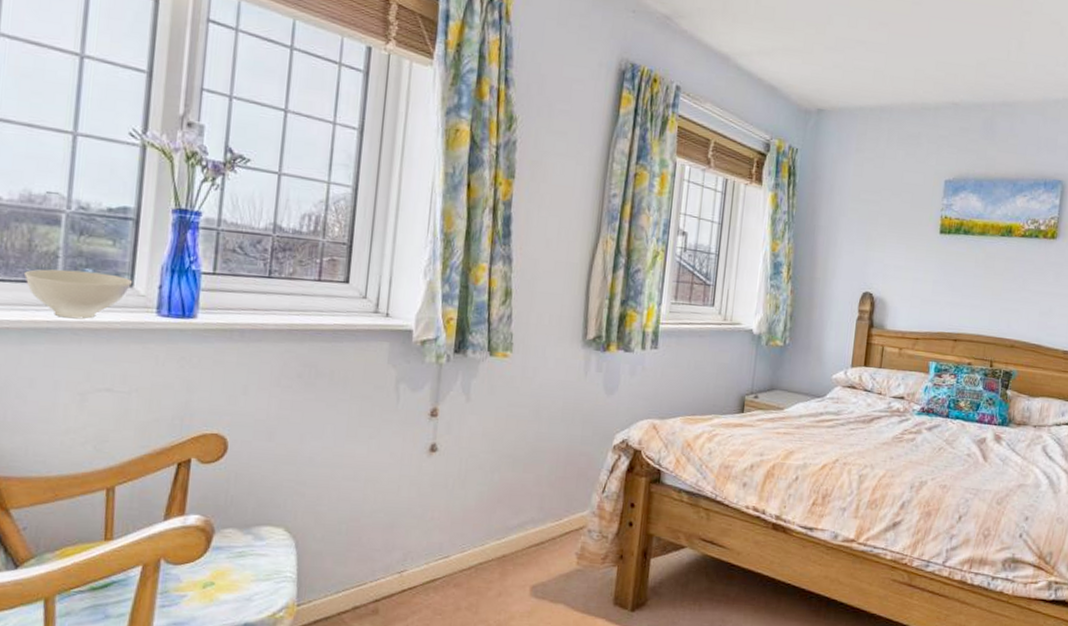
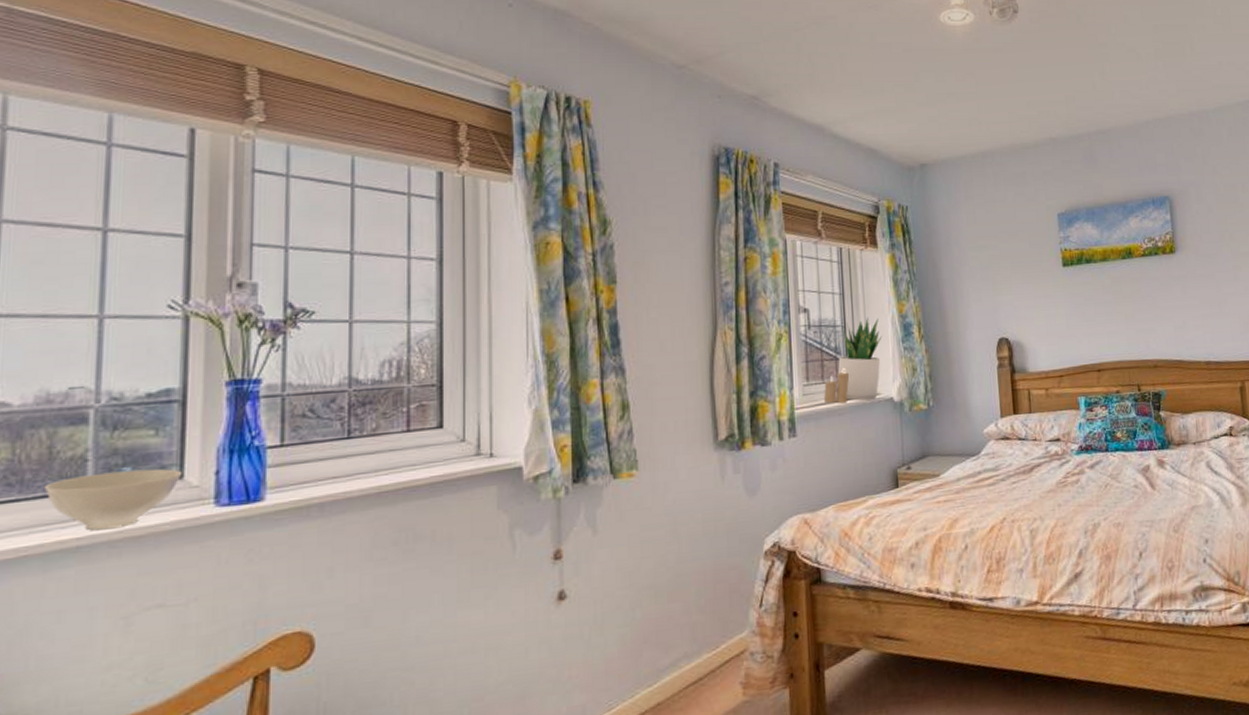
candle: none [688,294,716,327] -> present [824,368,850,405]
planter: none [705,249,752,328] -> present [838,317,882,401]

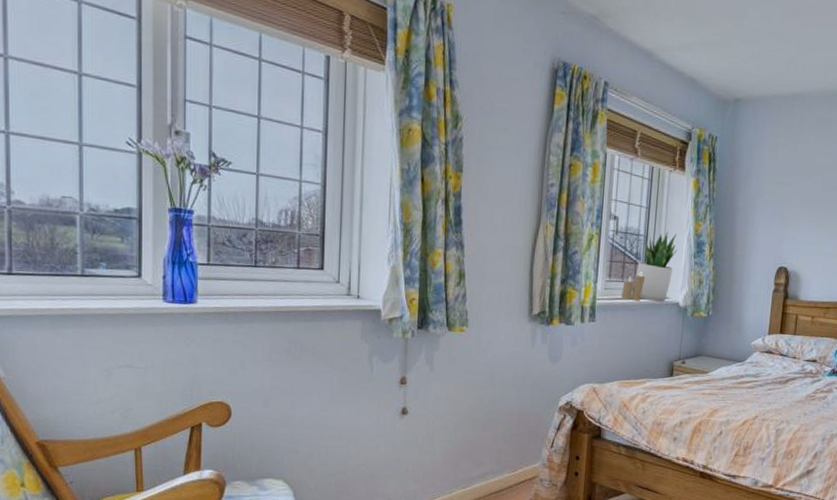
bowl: present [43,468,183,531] -> none [49,263,141,306]

